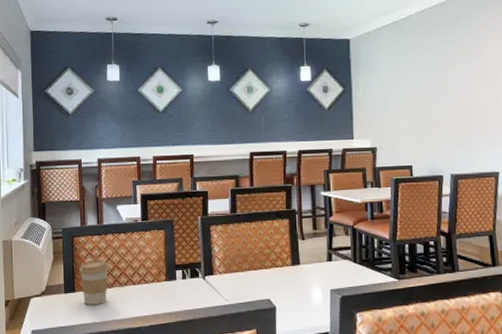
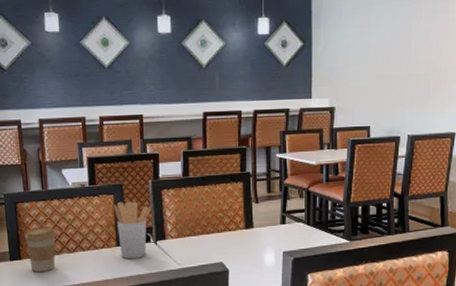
utensil holder: none [164,236,199,294] -> present [114,201,150,259]

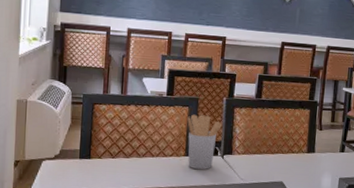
coffee cup: present [25,225,56,273] -> none [97,128,128,174]

